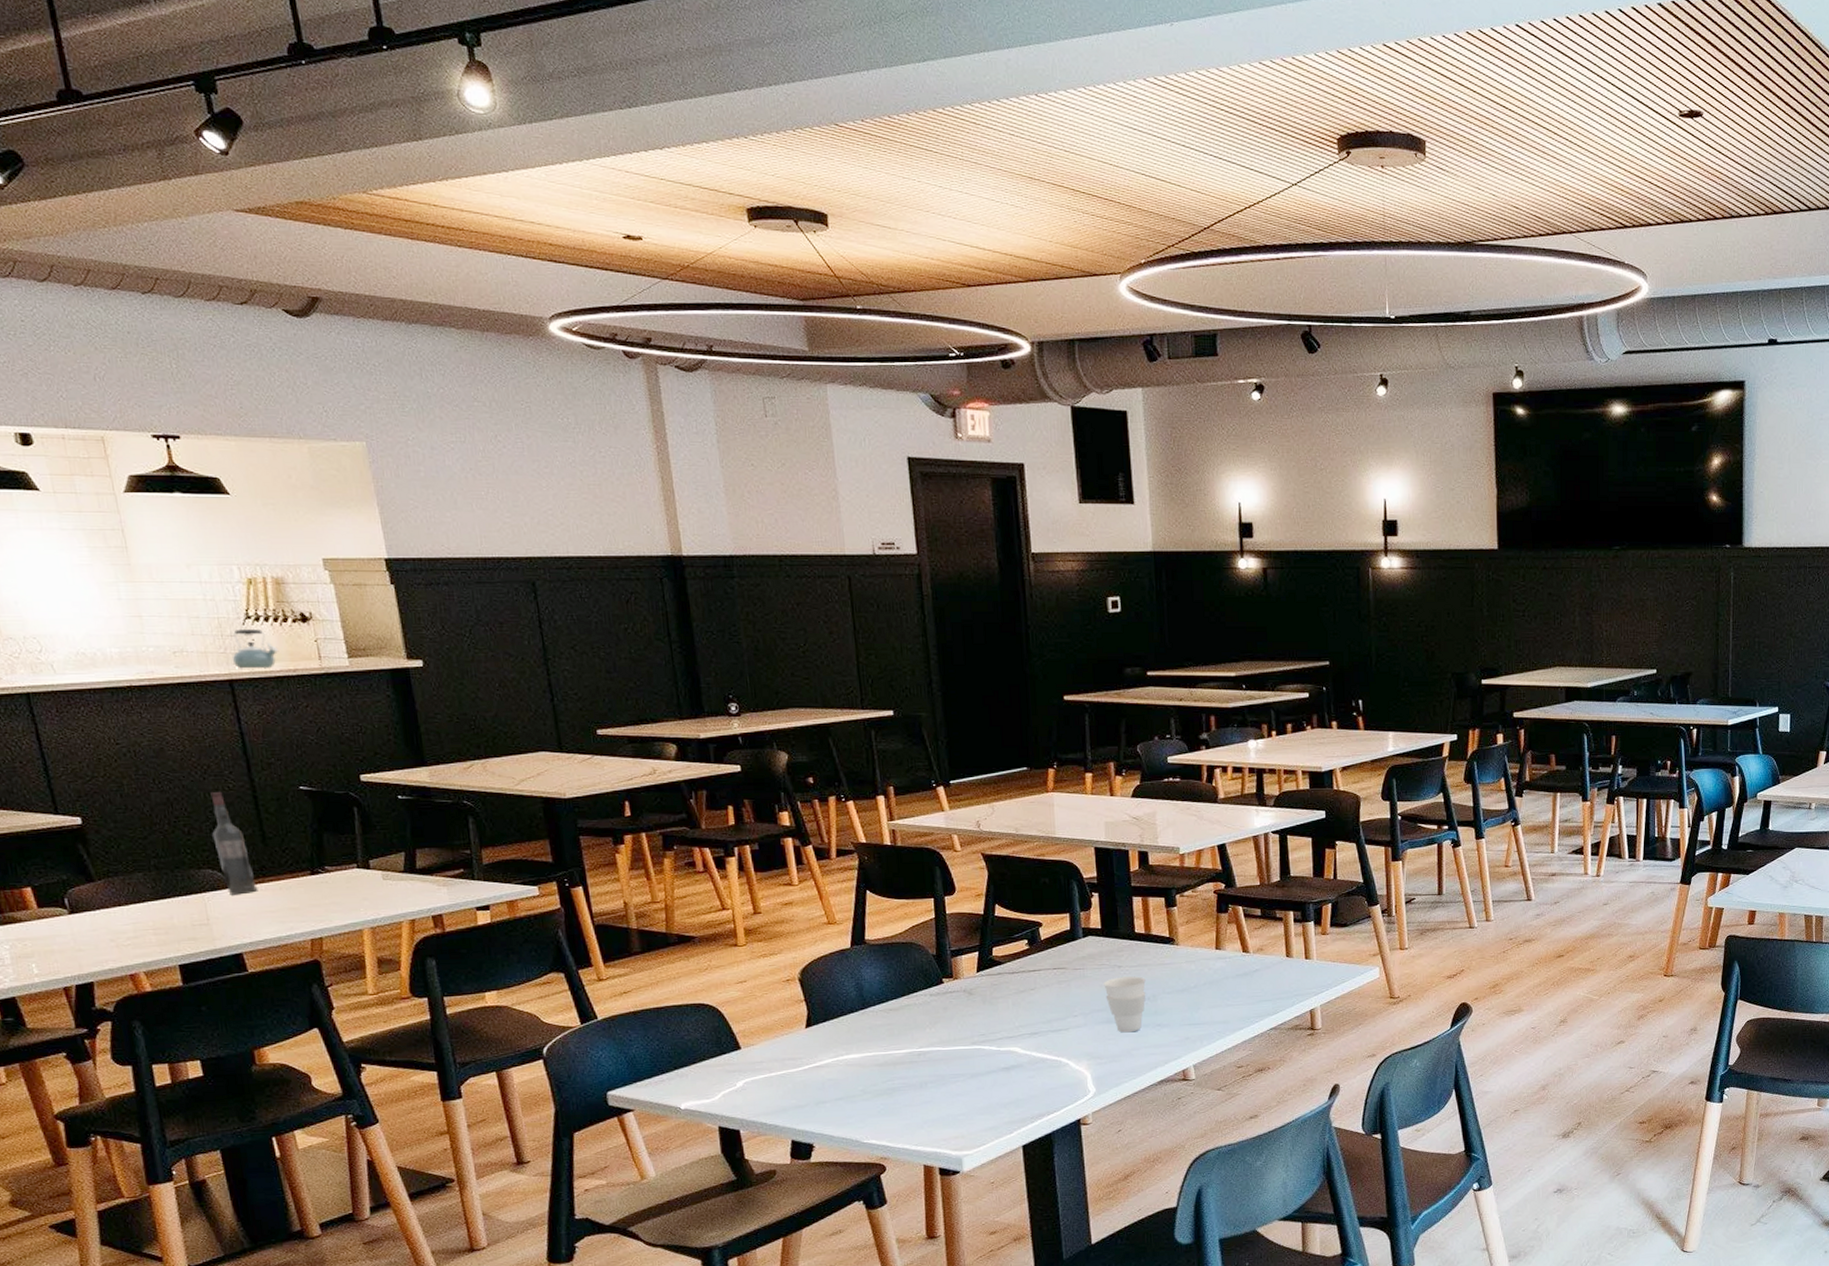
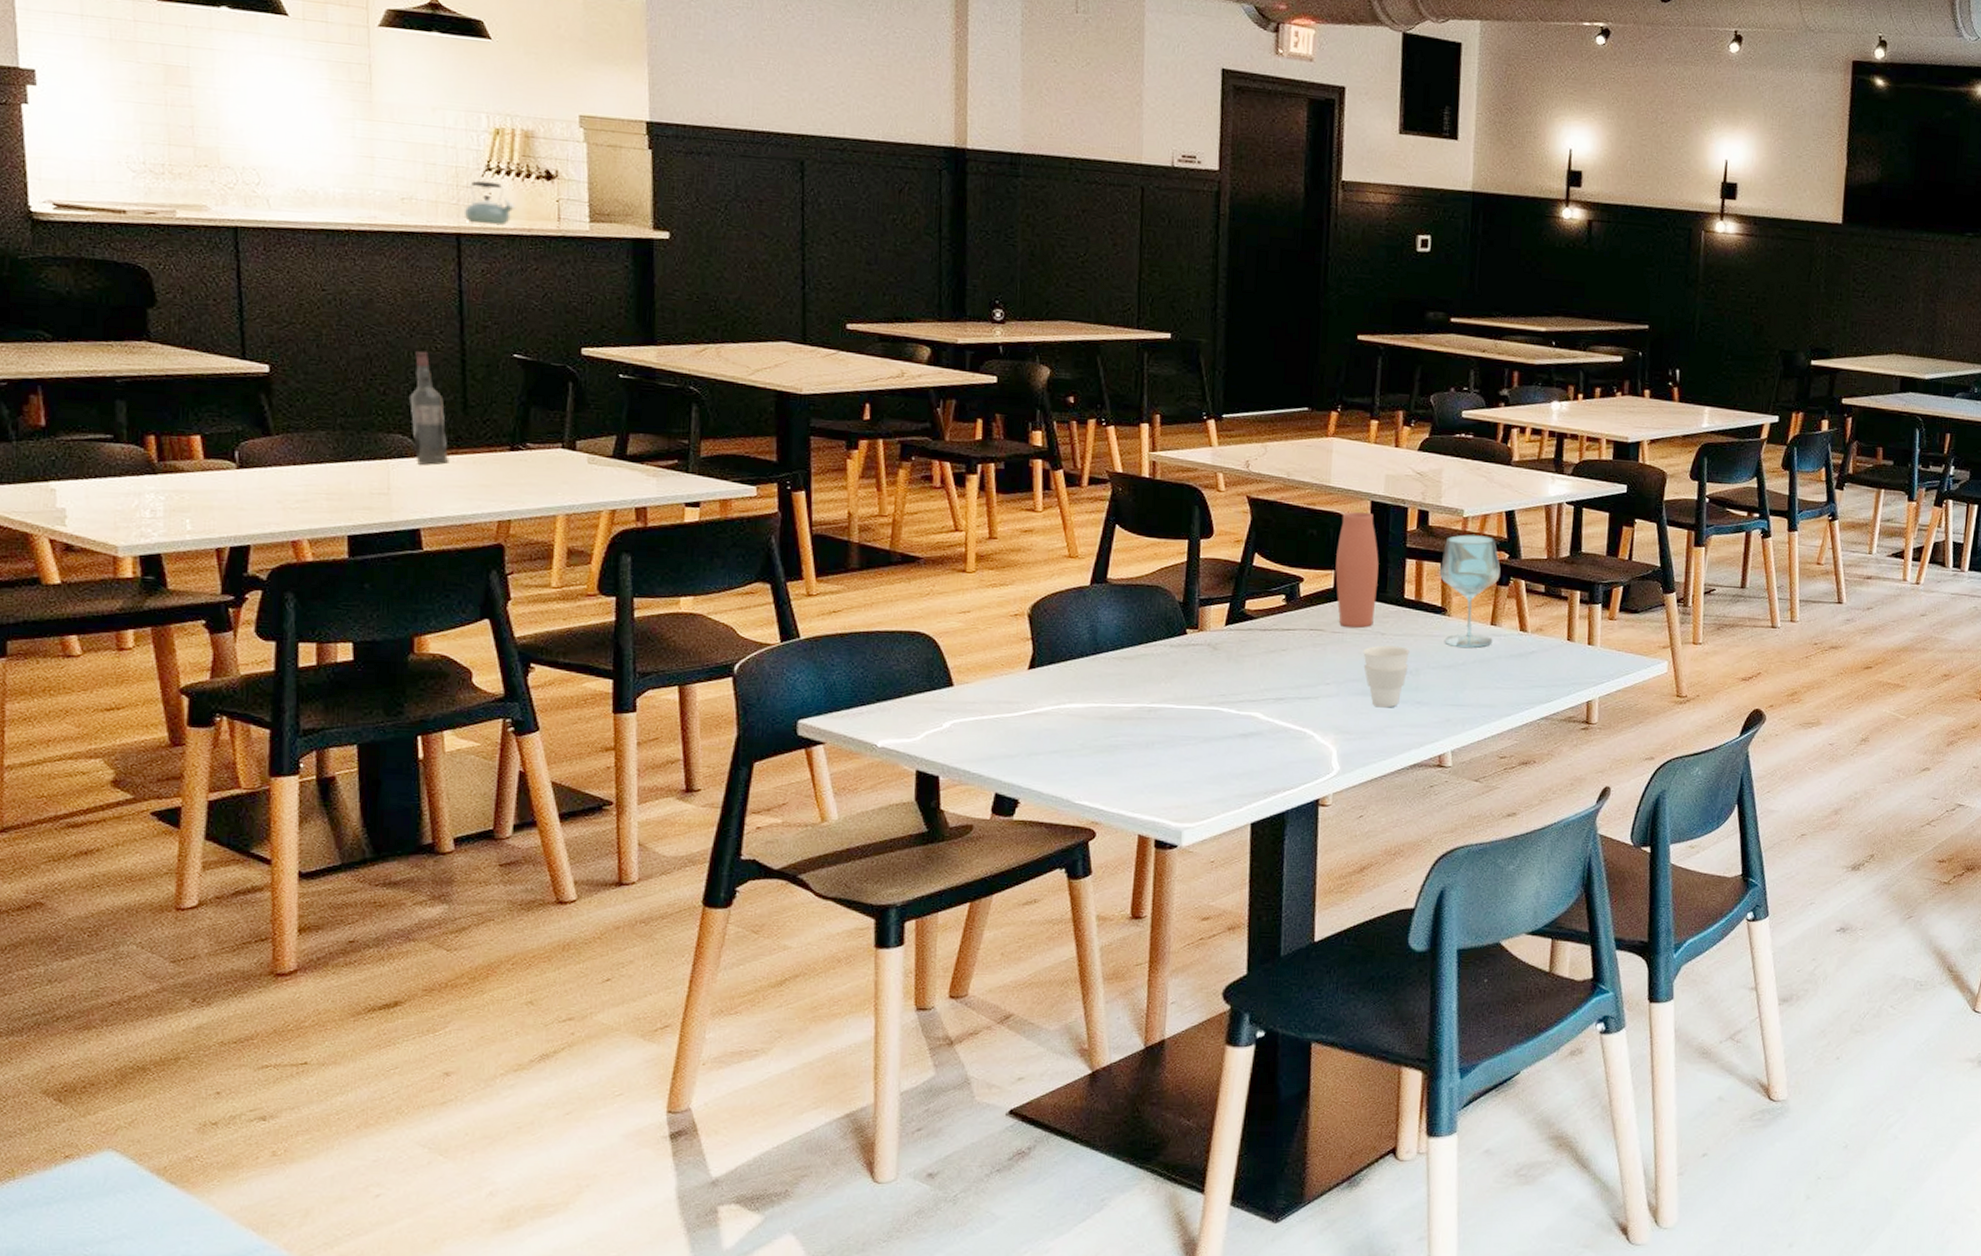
vase: none [1069,857,1110,965] -> present [1335,511,1379,629]
wine glass: none [1164,869,1219,973] -> present [1440,534,1501,648]

